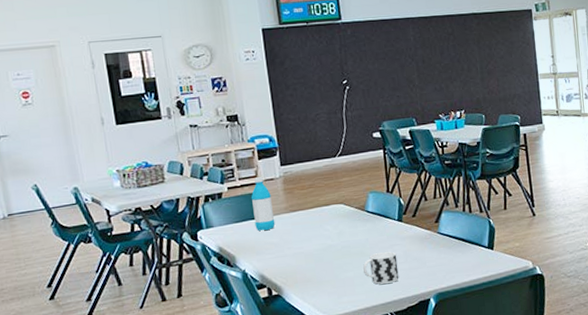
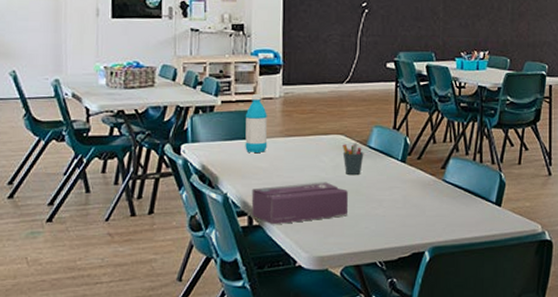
tissue box: none [267,248,356,293] -> present [251,182,348,225]
pen holder: none [343,209,364,239] -> present [342,143,364,175]
cup: present [363,251,399,284] -> none [356,194,395,228]

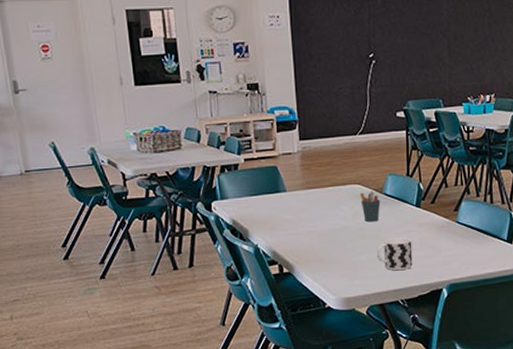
water bottle: present [245,94,268,154] -> none [267,150,291,207]
tissue box: present [251,182,348,225] -> none [280,229,369,272]
cup: none [356,194,395,228] -> present [377,237,413,270]

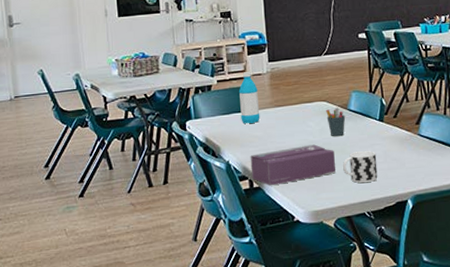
water bottle: none [267,150,291,207] -> present [238,72,260,124]
tissue box: none [280,229,369,272] -> present [250,144,335,186]

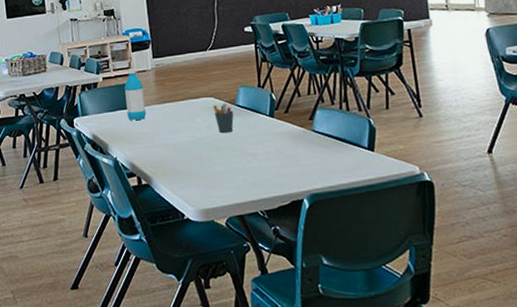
tissue box: present [250,144,335,186] -> none [137,141,225,183]
cup: present [343,151,378,183] -> none [233,147,271,181]

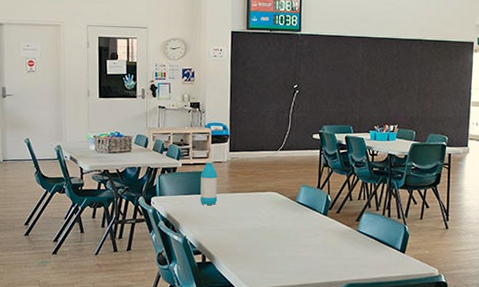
pen holder: present [213,103,234,133] -> none [276,199,294,224]

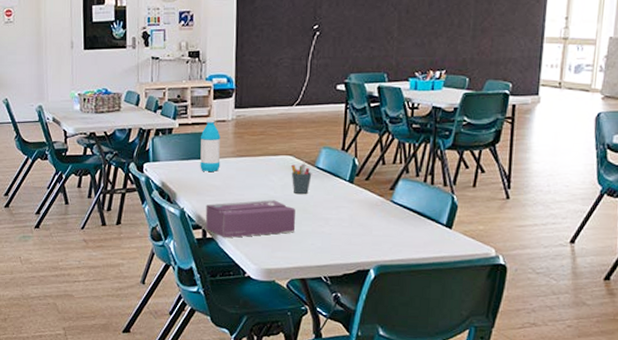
tissue box: none [204,229,280,262] -> present [205,200,295,238]
pen holder: none [276,199,294,224] -> present [291,163,312,194]

